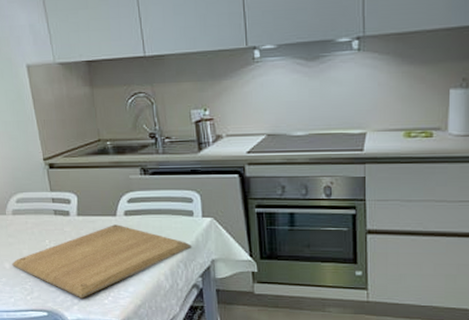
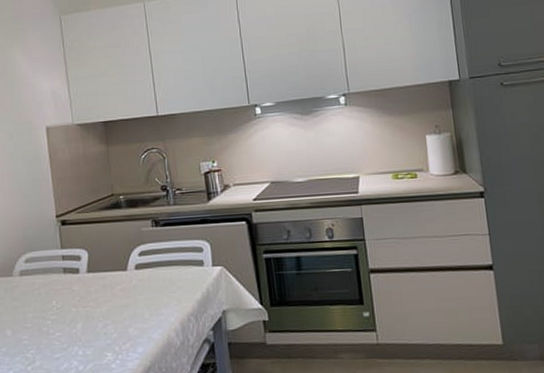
chopping board: present [12,224,192,299] -> none [14,279,203,364]

